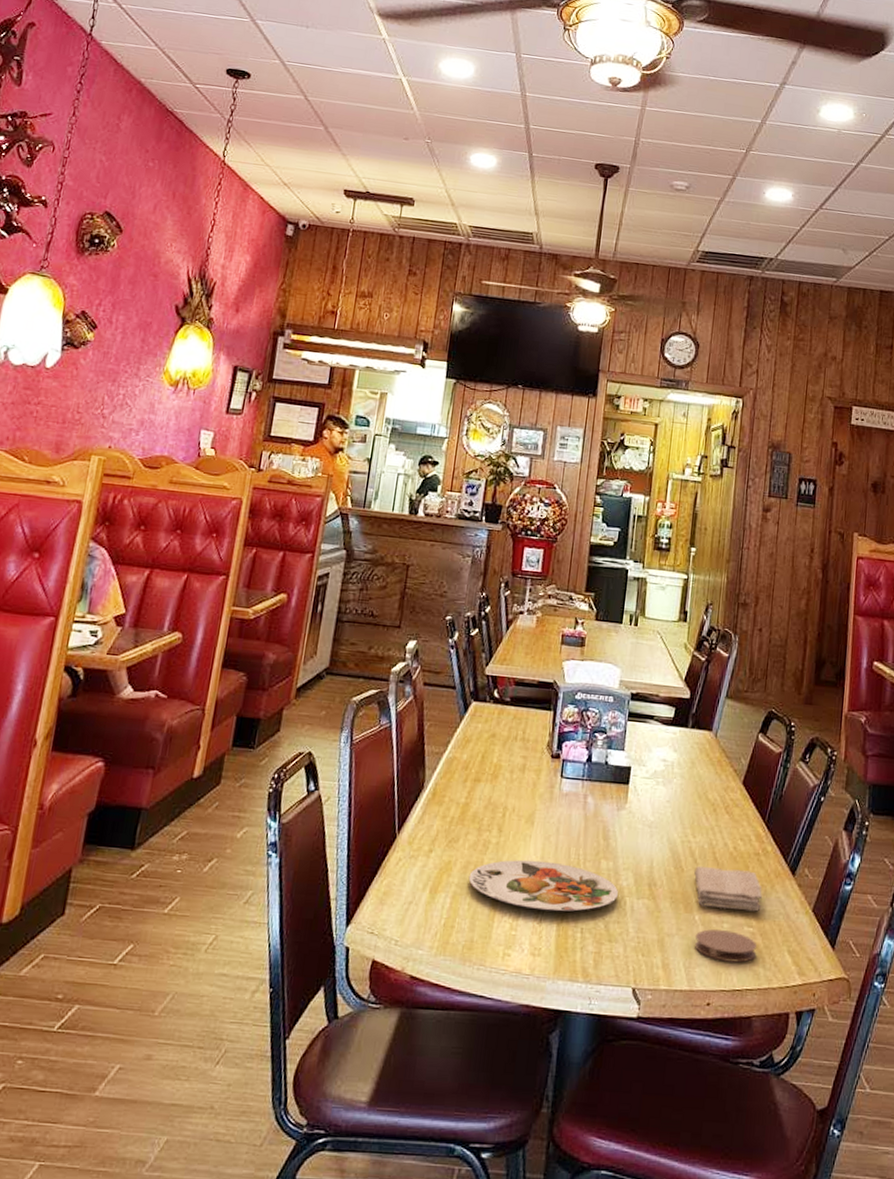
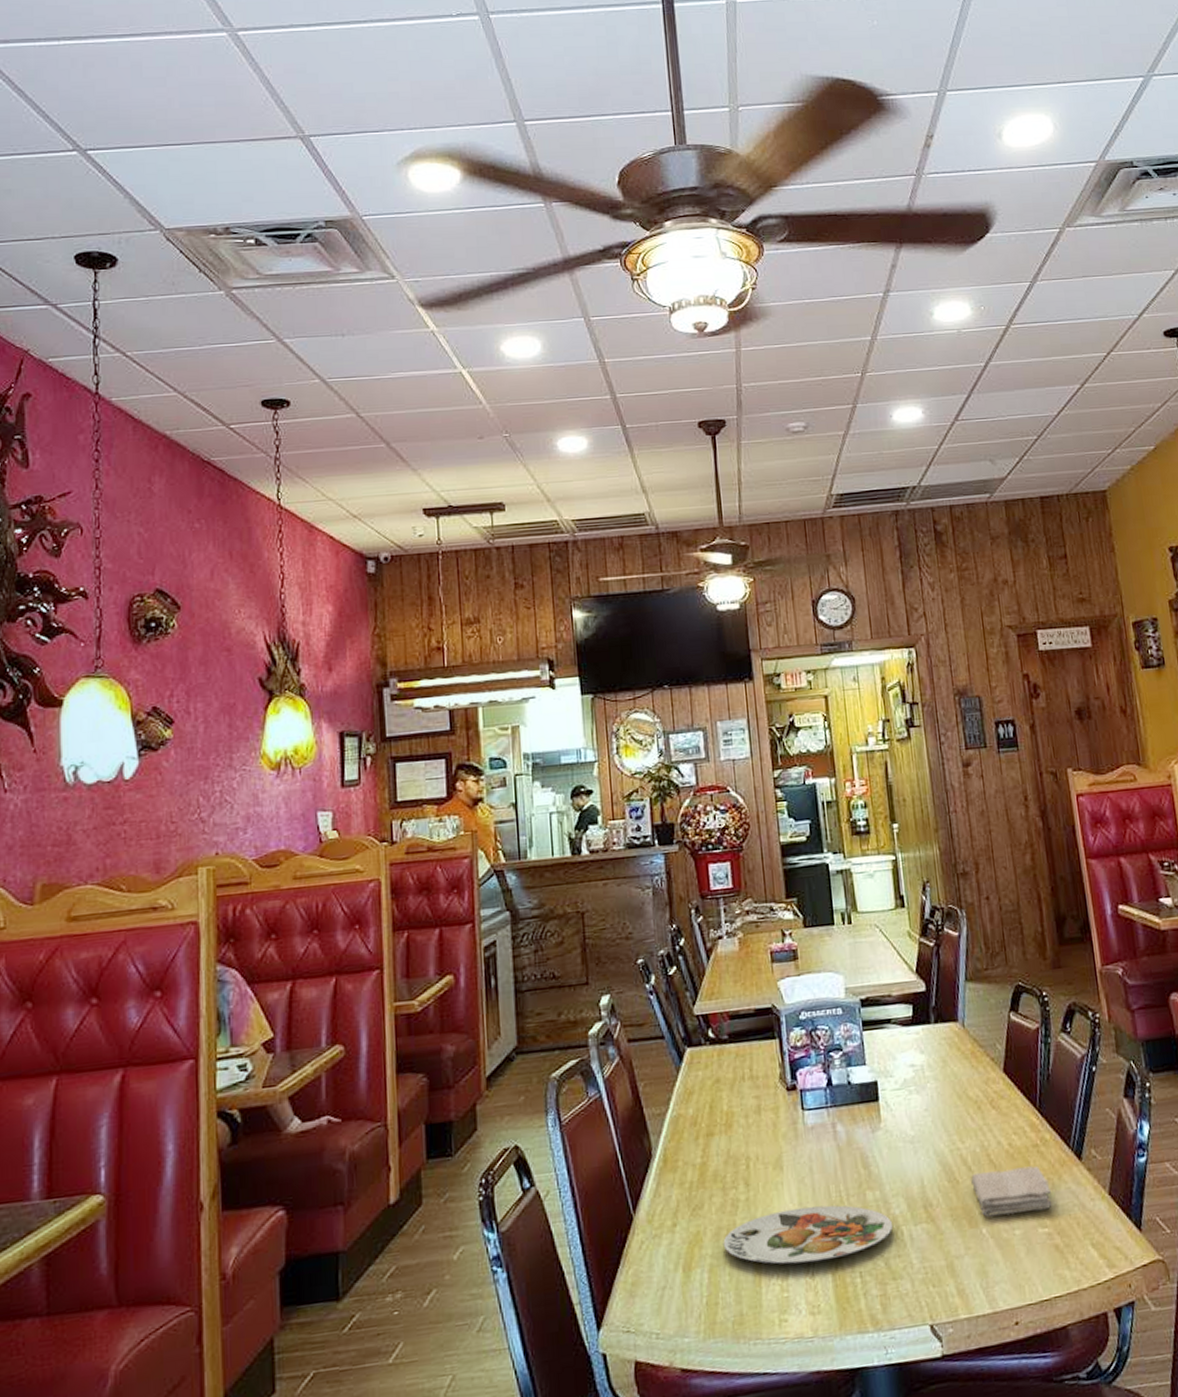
coaster: present [695,929,757,963] -> none [987,1236,1058,1273]

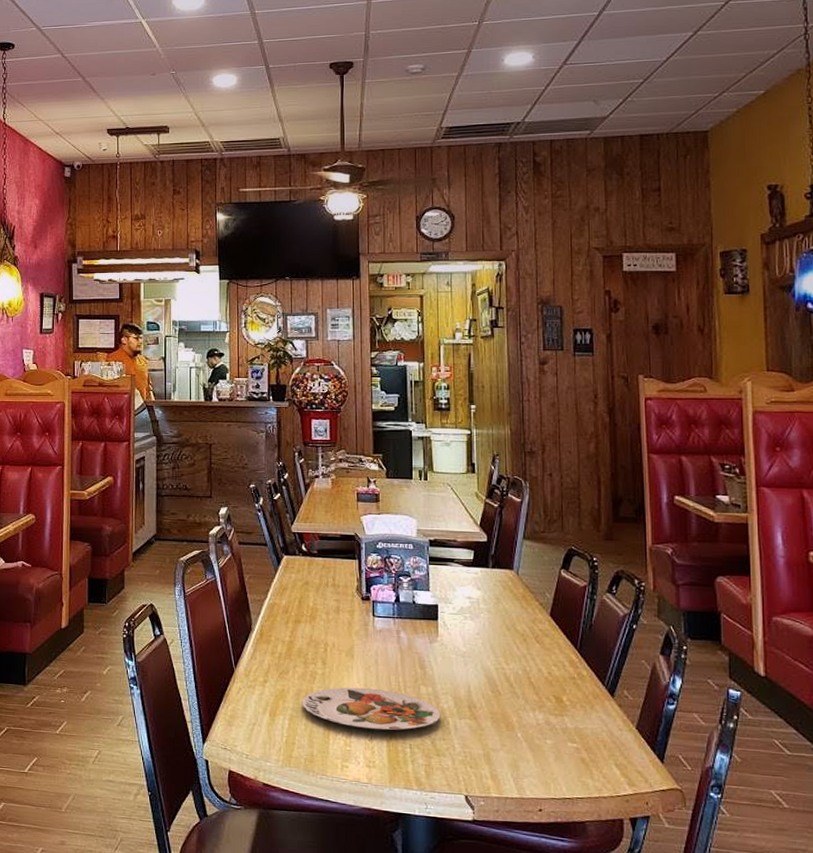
washcloth: present [971,1166,1052,1217] -> none [512,689,583,730]

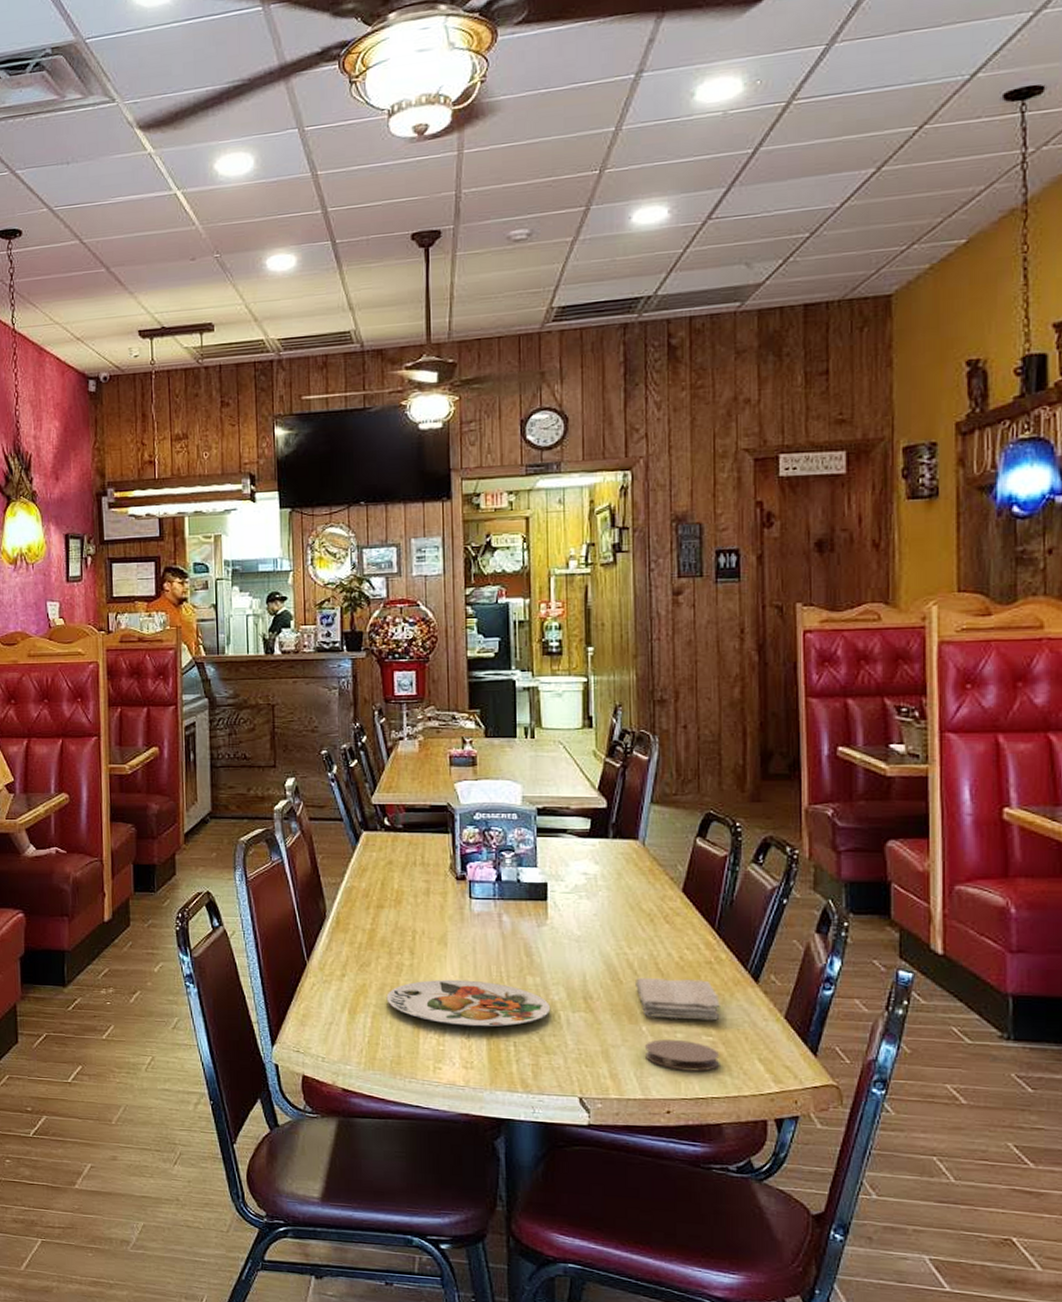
washcloth: none [512,689,583,730] -> present [636,977,720,1021]
coaster: none [521,745,583,774] -> present [645,1039,720,1072]

